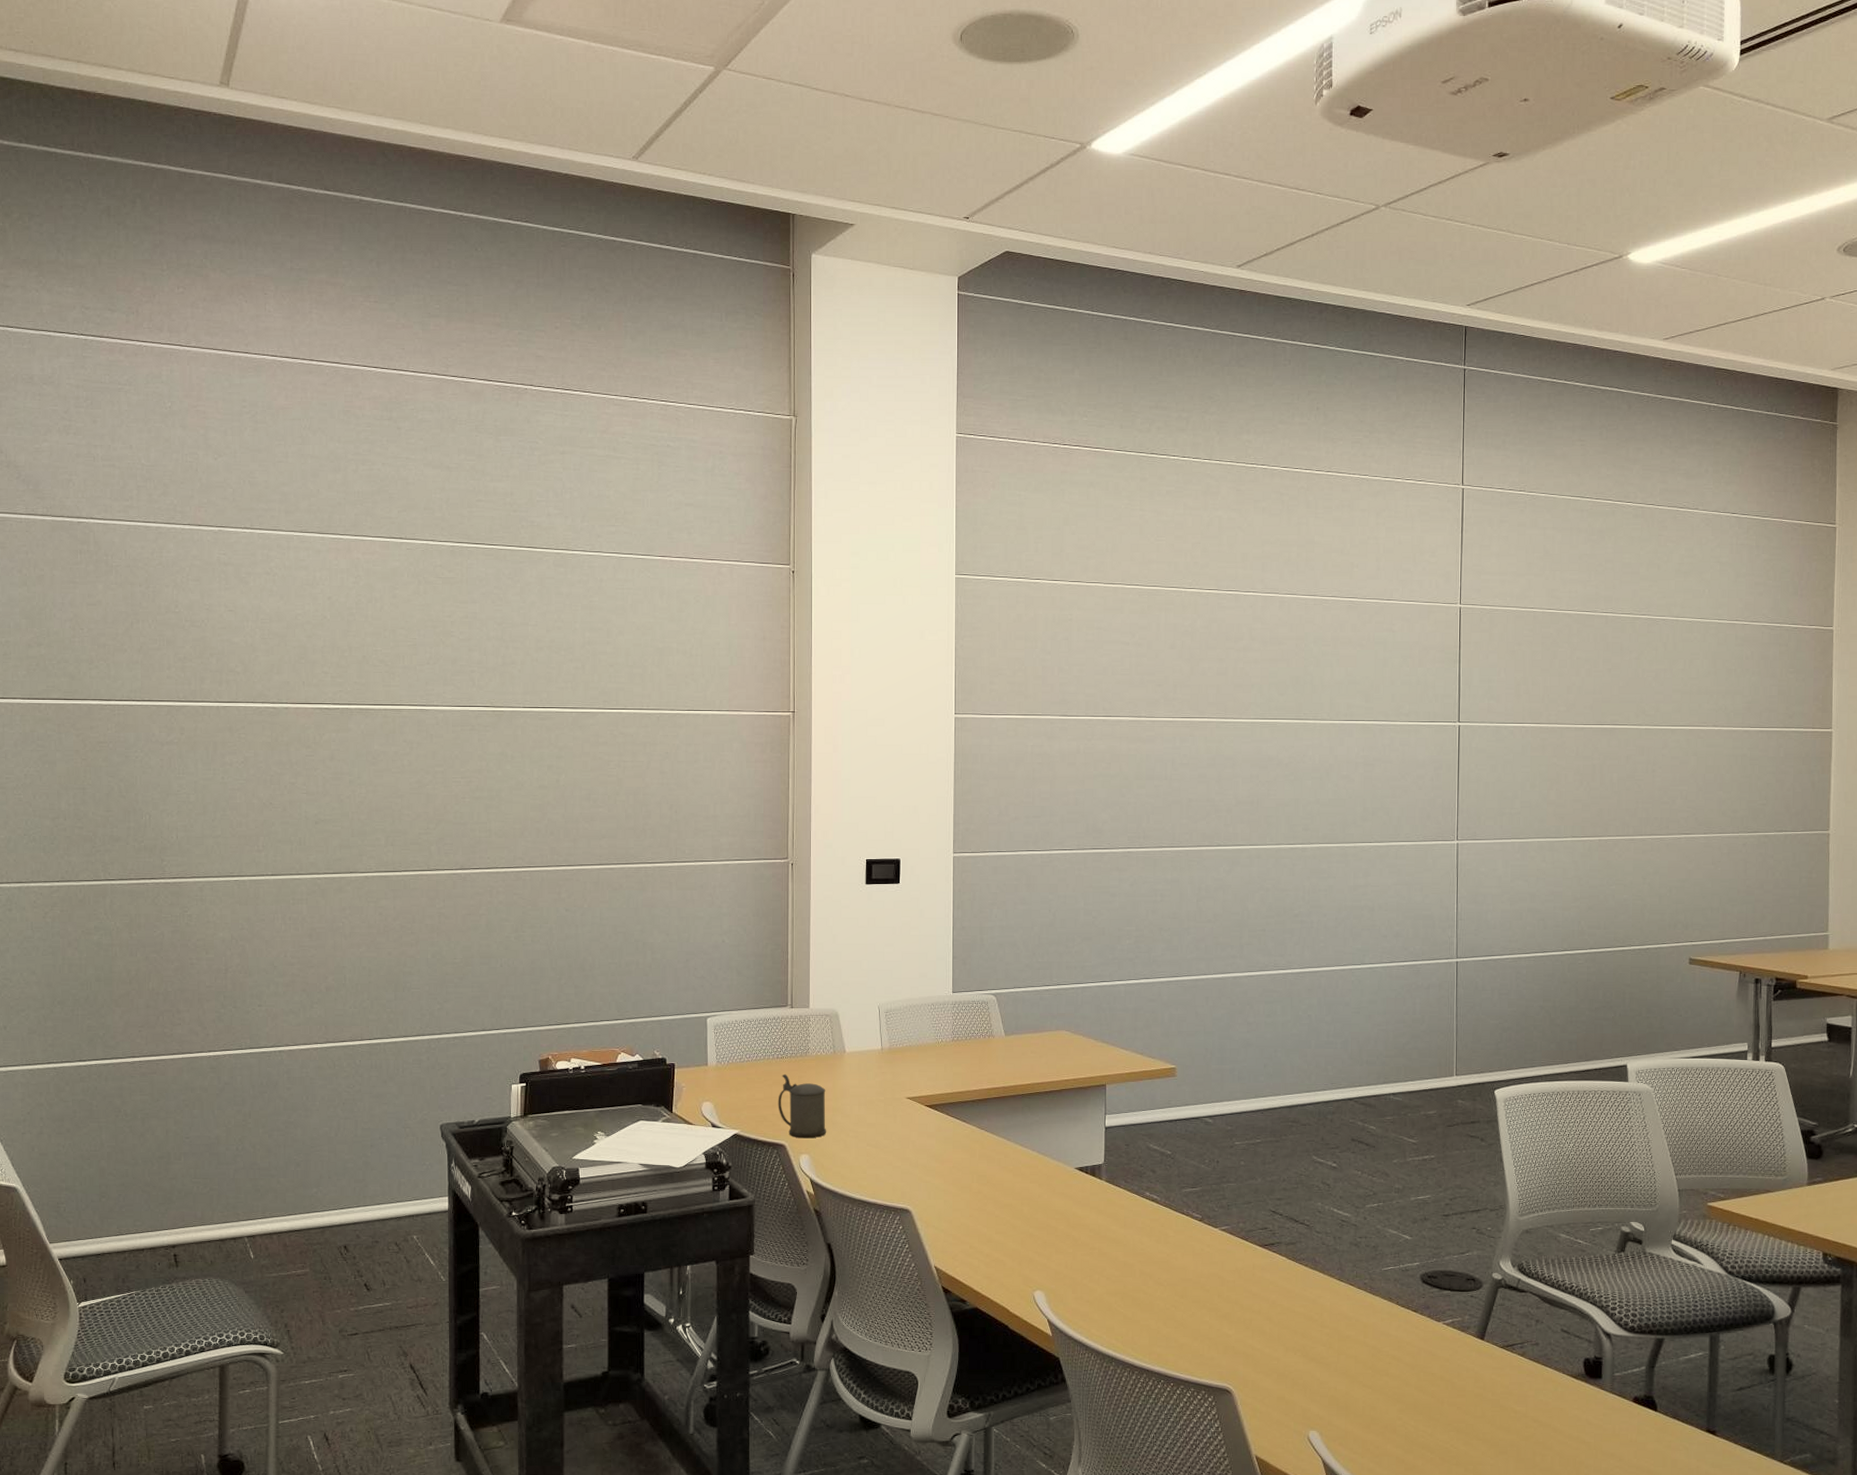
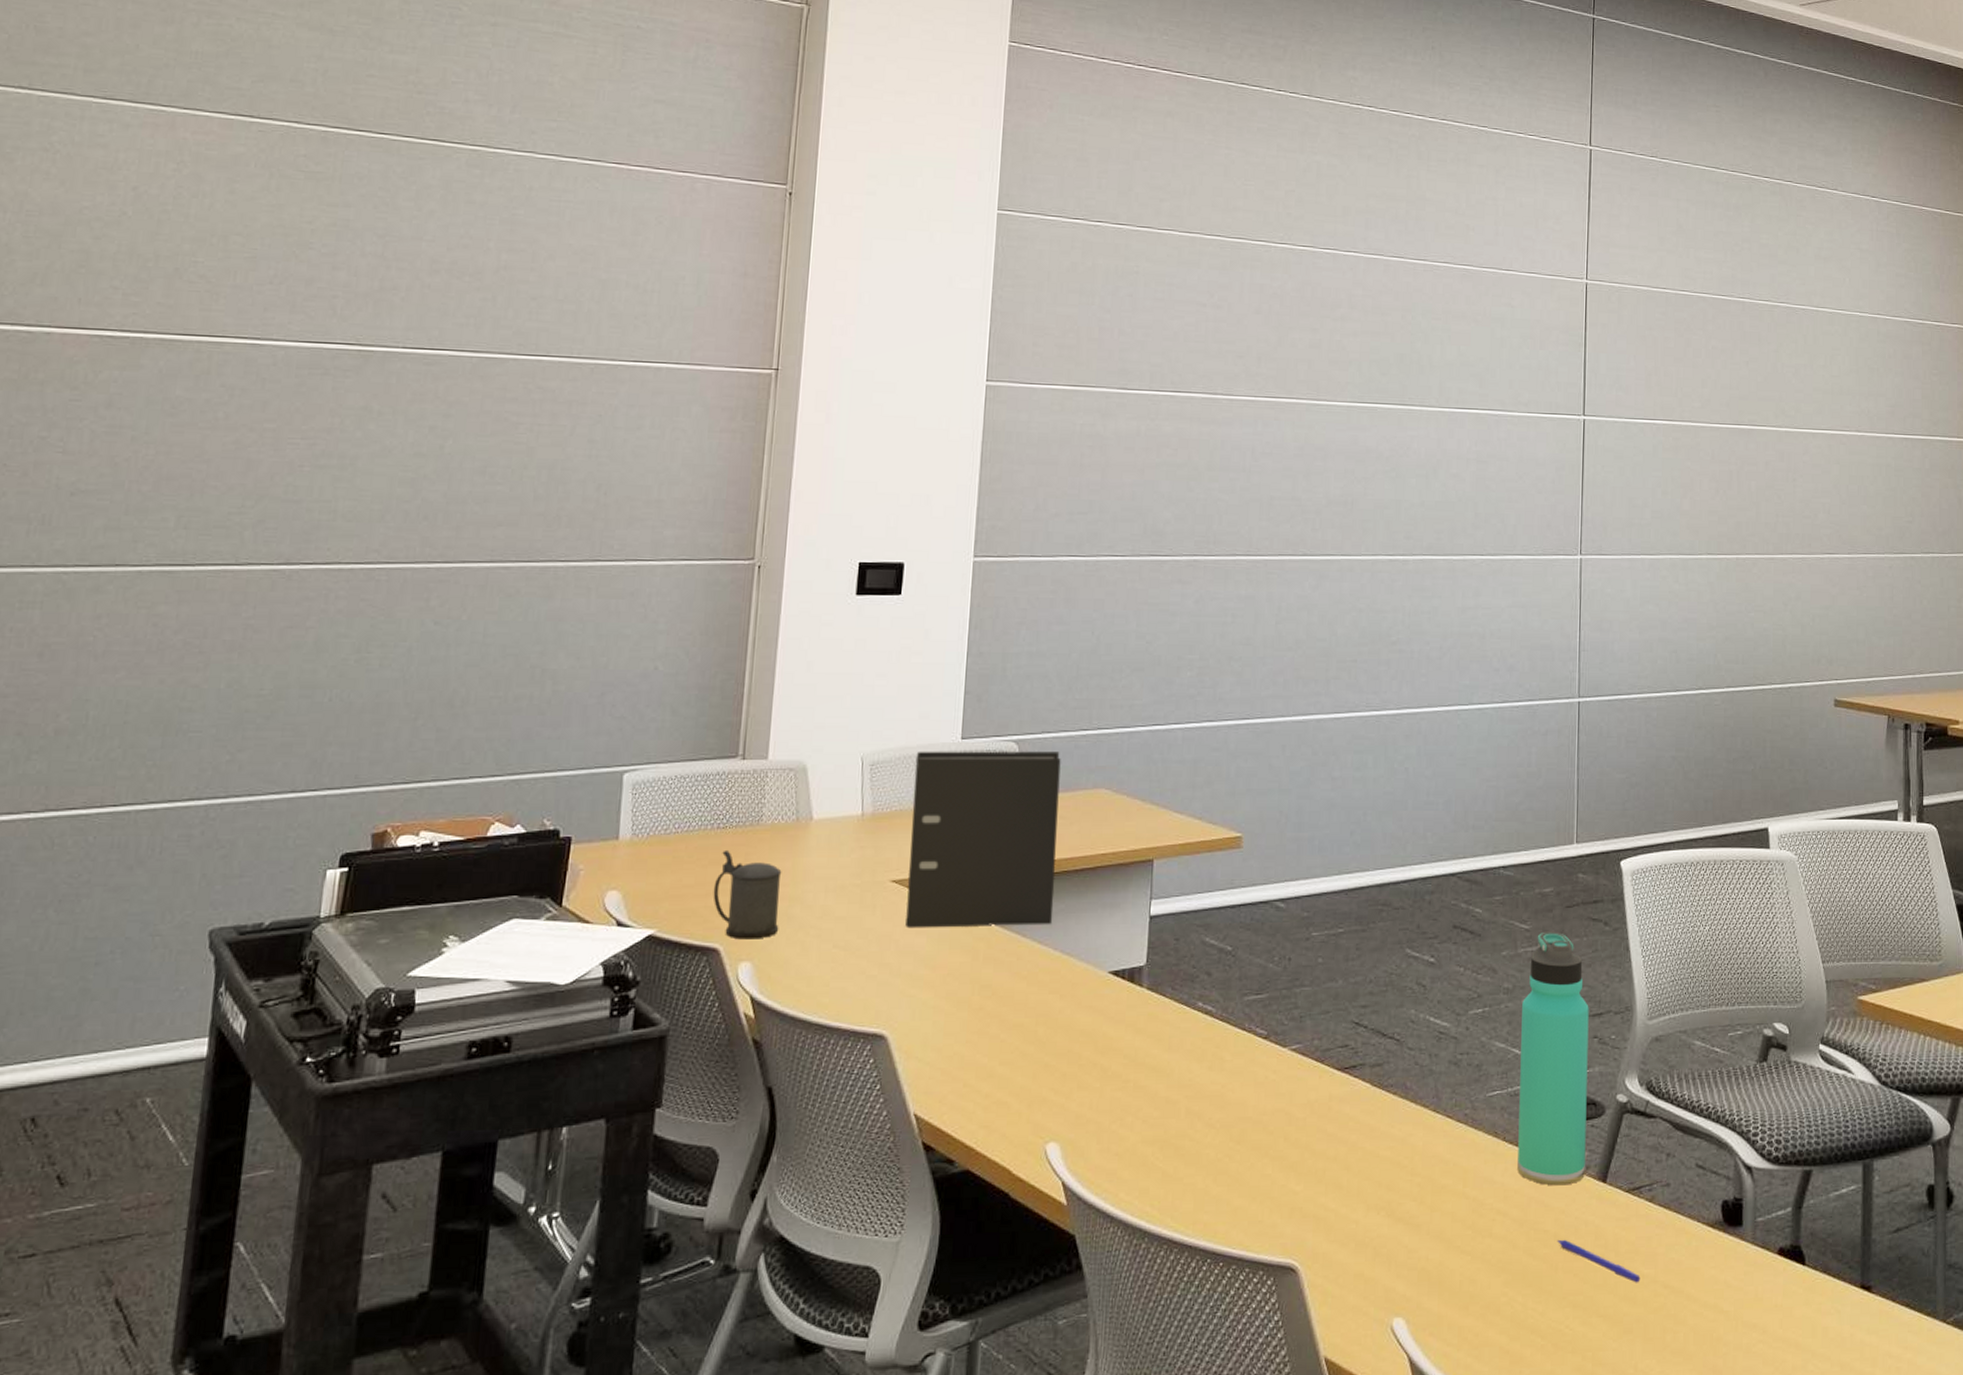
binder: none [918,1001,1030,1133] -> present [905,751,1061,927]
thermos bottle: none [1409,1145,1468,1340] -> present [1517,931,1589,1186]
pen: none [1442,1380,1514,1417] -> present [1556,1239,1641,1283]

